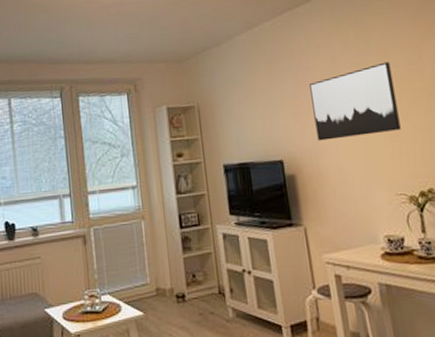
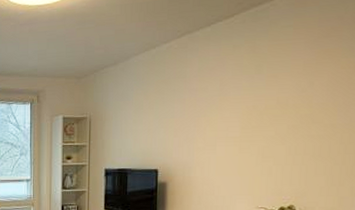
wall art: present [309,62,401,141] -> none [193,87,279,156]

